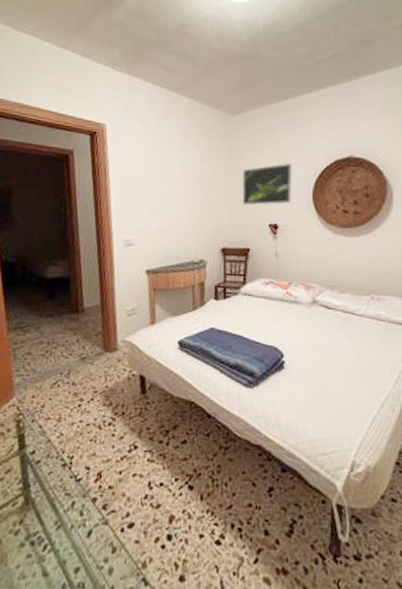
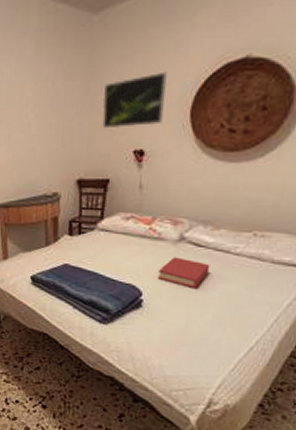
hardback book: none [297,318,340,349] -> present [158,256,210,289]

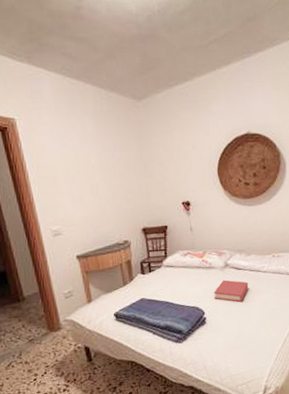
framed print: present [102,71,167,129] -> none [153,143,199,187]

